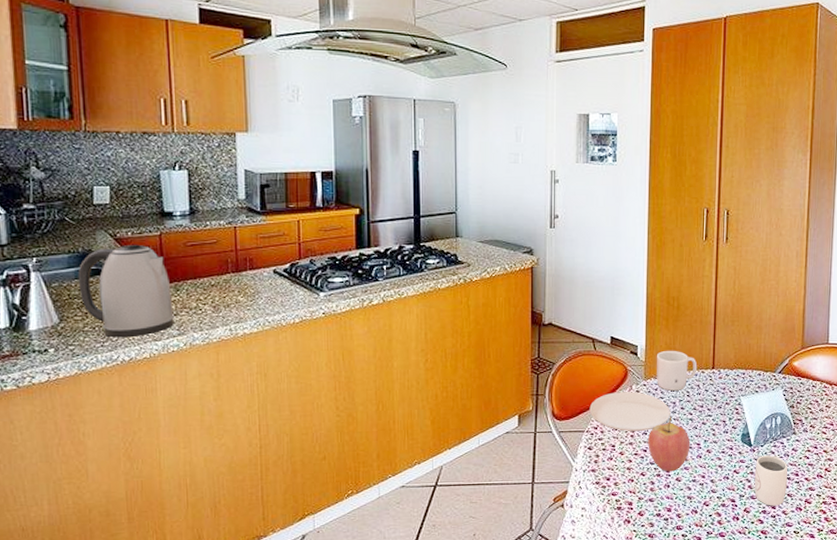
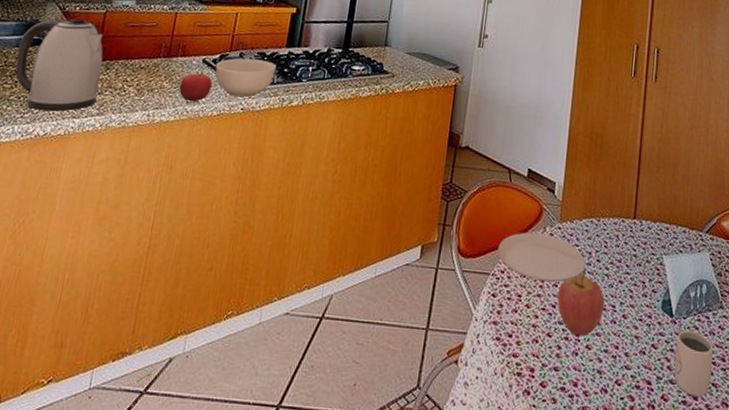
fruit: none [255,283,288,312] -> present [179,72,213,102]
bowl: none [287,264,350,303] -> present [215,58,277,98]
mug: present [656,350,698,391] -> none [573,191,618,239]

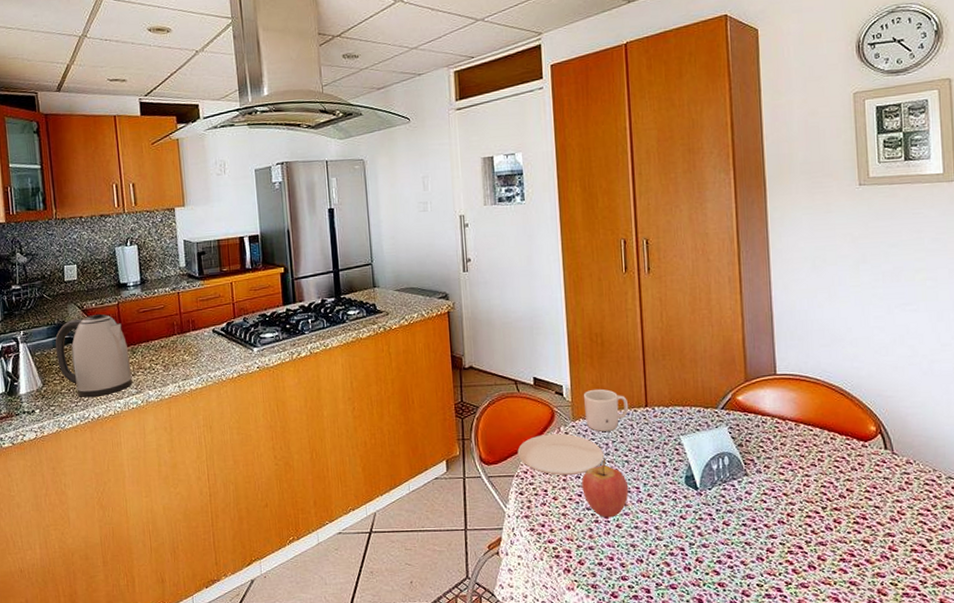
fruit: present [179,72,213,102] -> none [198,341,227,369]
bowl: present [215,58,277,98] -> none [225,321,279,358]
mug: none [573,191,618,239] -> present [583,388,629,432]
mug: present [674,330,713,397] -> none [704,499,744,556]

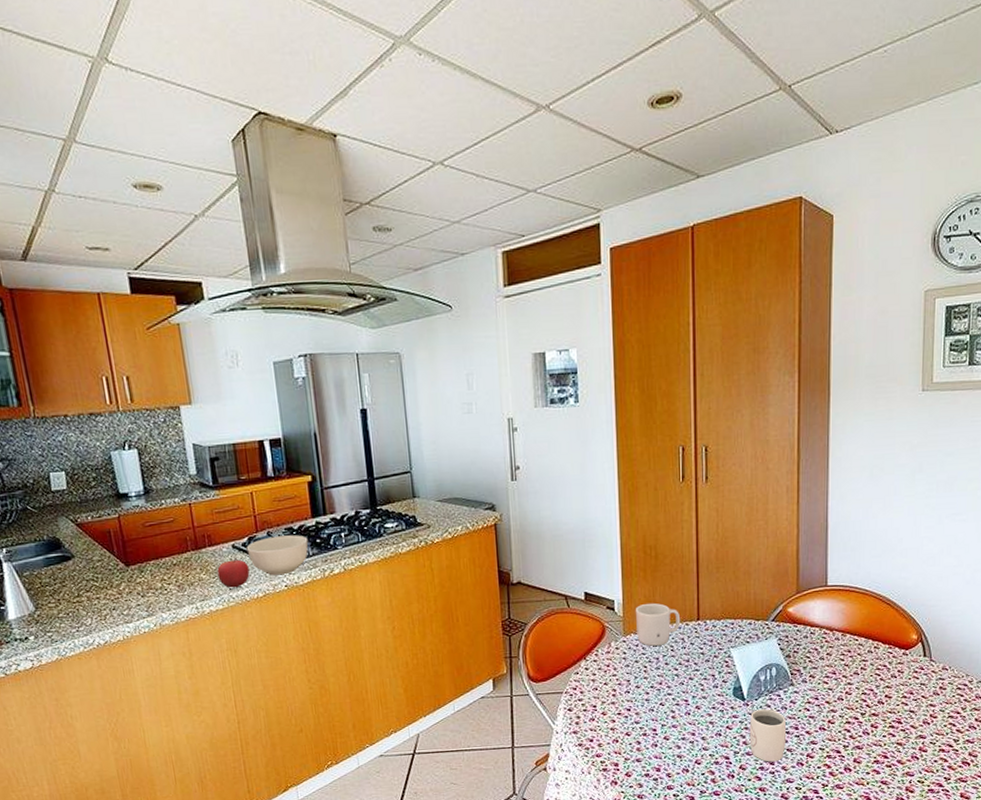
kettle: present [55,313,133,398] -> none [45,528,143,623]
fruit: none [198,341,227,369] -> present [217,558,250,588]
bowl: none [225,321,279,358] -> present [246,535,309,576]
plate: present [517,433,604,476] -> none [566,649,654,691]
fruit: present [582,458,629,518] -> none [631,672,678,731]
mug: none [704,499,744,556] -> present [749,709,787,762]

